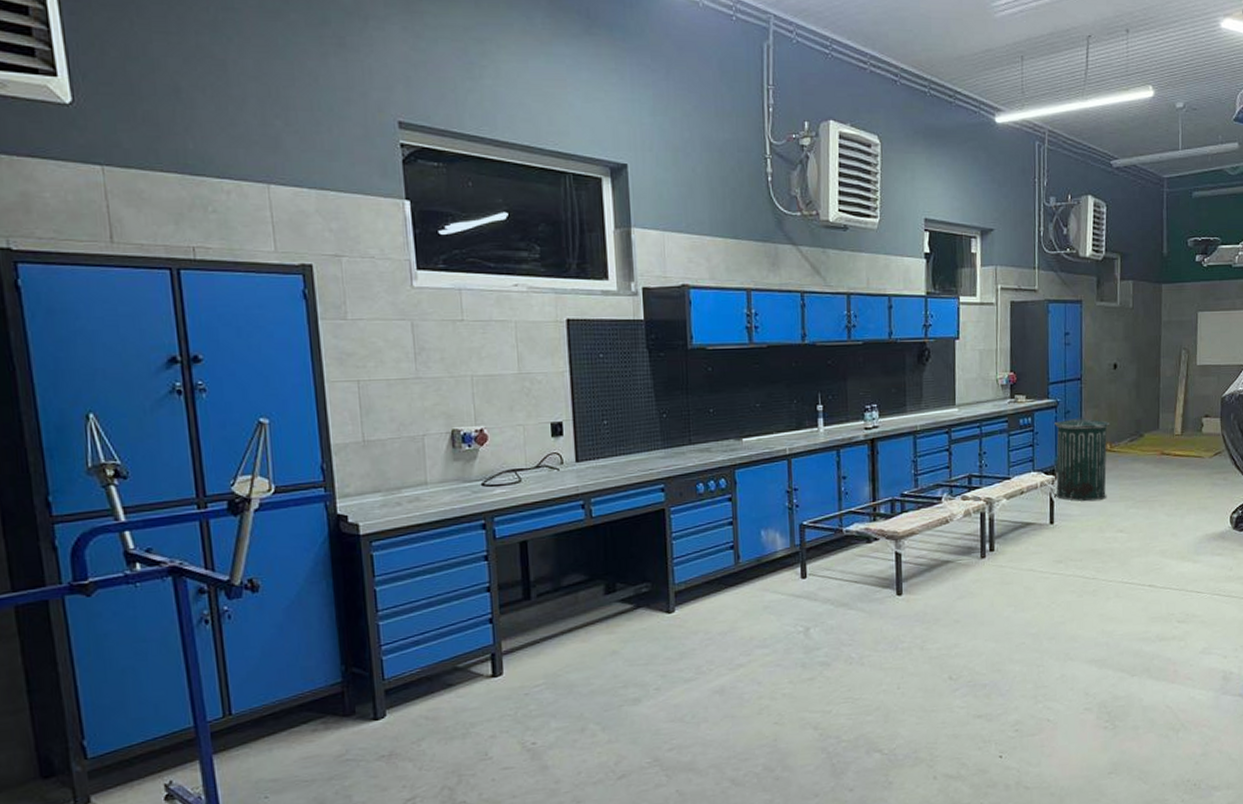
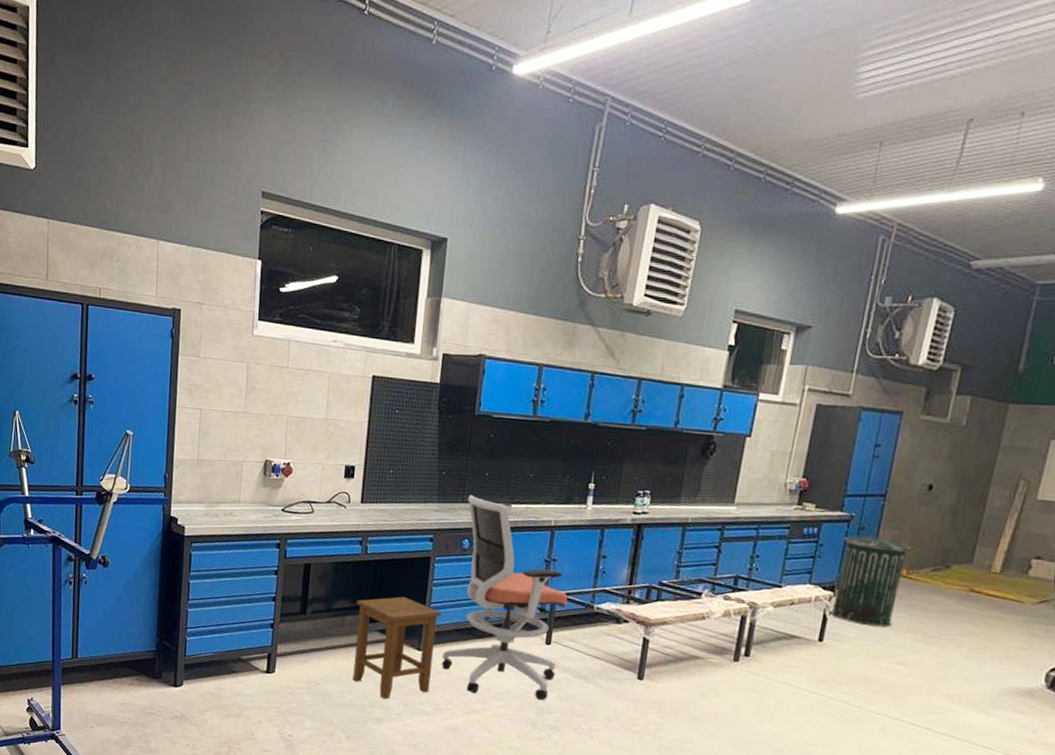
stool: none [588,558,688,676] -> present [352,596,442,700]
office chair: none [694,435,816,647] -> present [441,495,568,700]

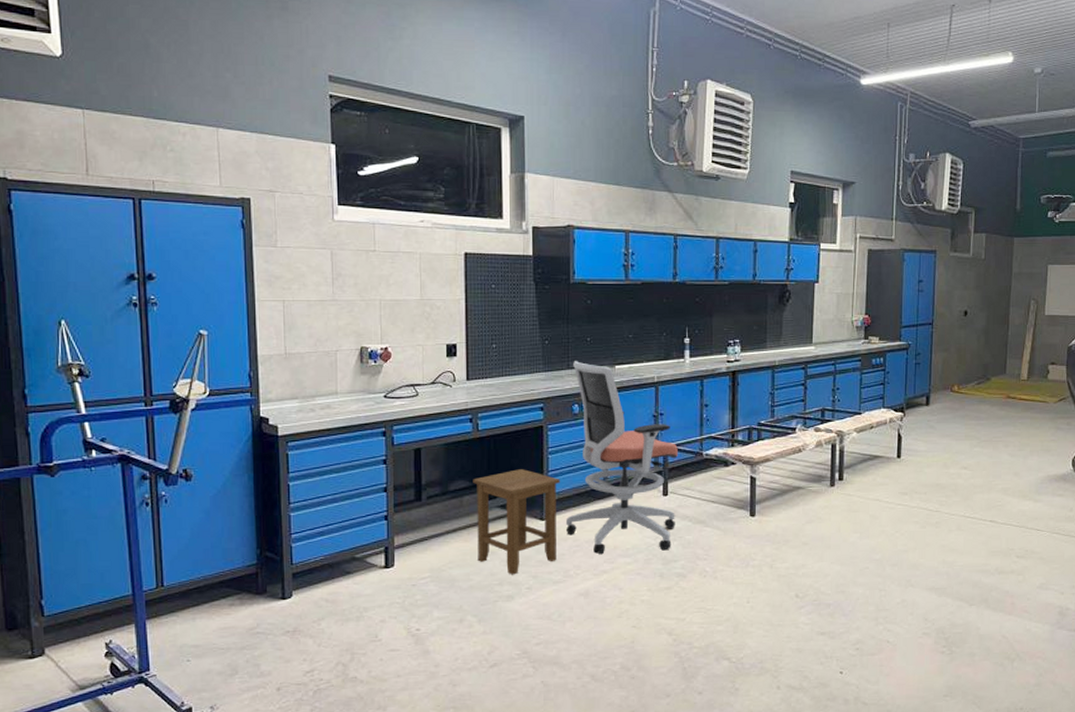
trash can: present [830,535,912,627] -> none [903,359,959,438]

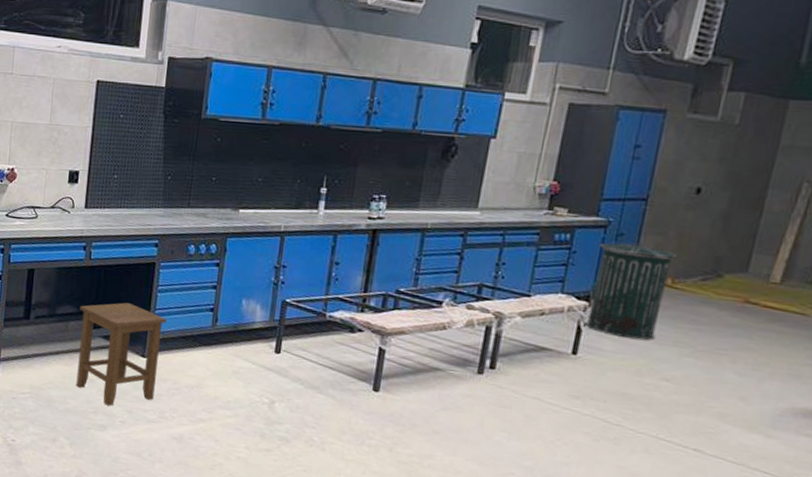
office chair: present [565,361,678,555] -> none [166,200,298,411]
trash can: none [903,359,959,438] -> present [585,242,677,340]

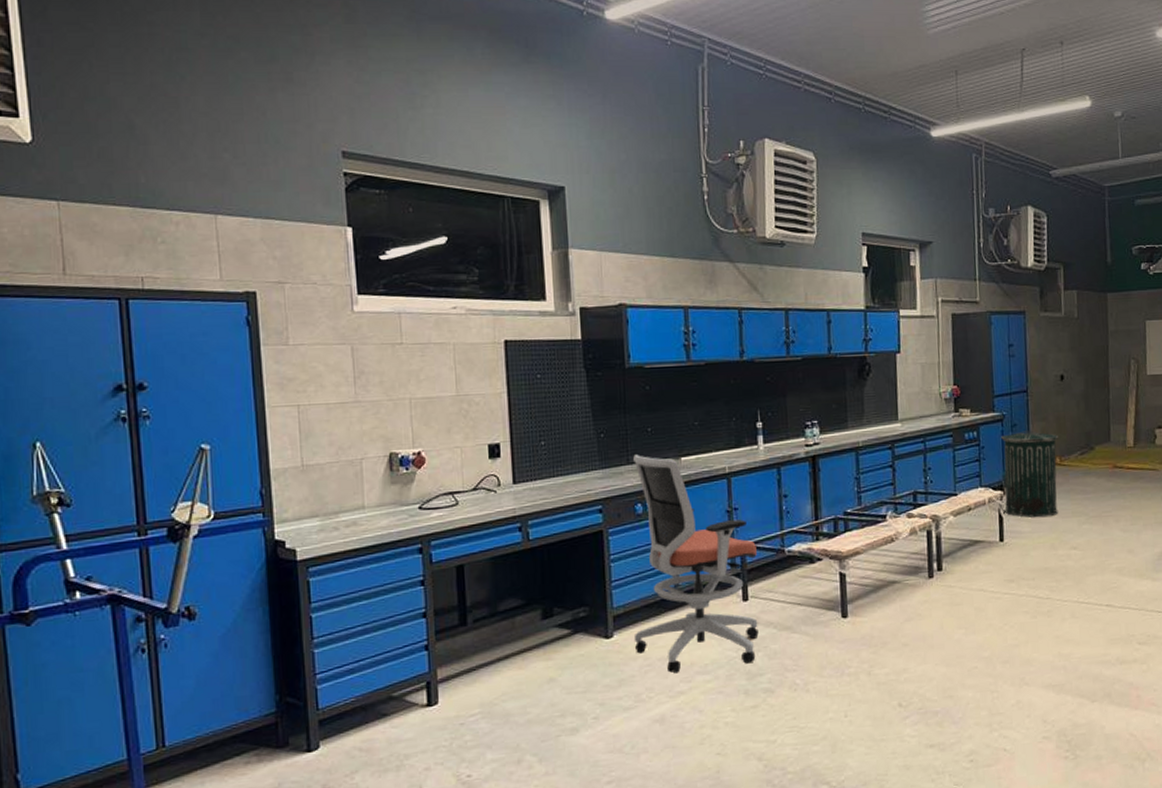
stool: present [76,302,167,406] -> none [525,581,627,704]
office chair: none [166,200,298,411] -> present [632,455,759,674]

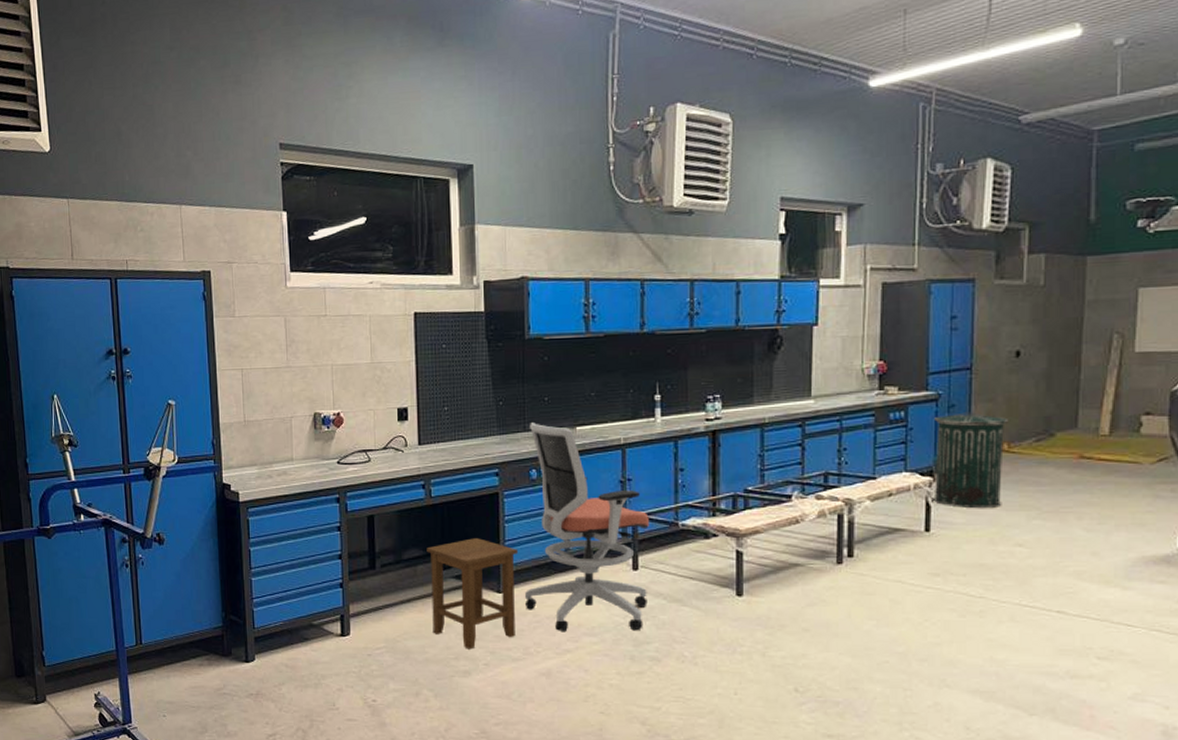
stool: none [525,581,627,704] -> present [426,538,519,650]

